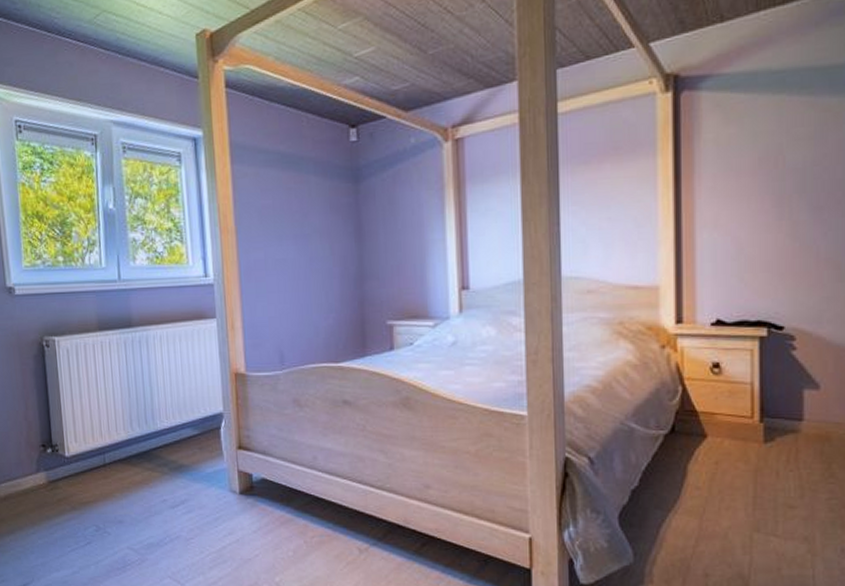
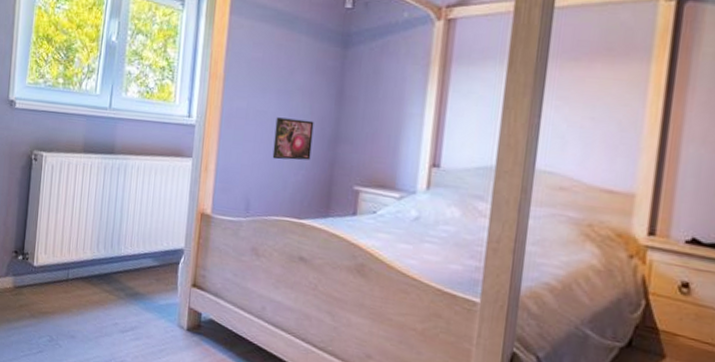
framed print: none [297,262,339,307] -> present [272,117,314,161]

